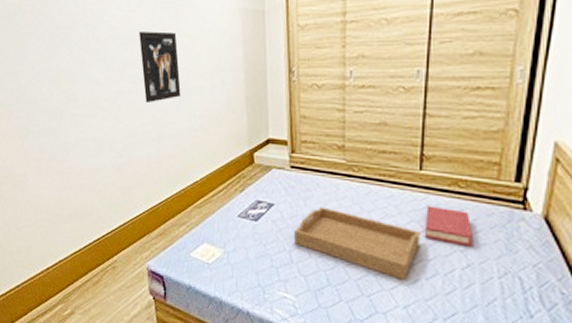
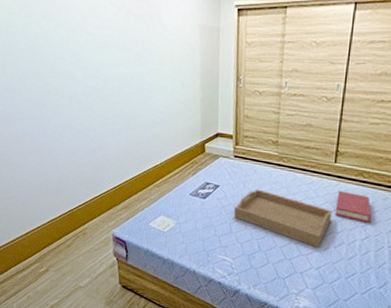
wall art: present [139,31,181,104] -> none [113,38,147,99]

